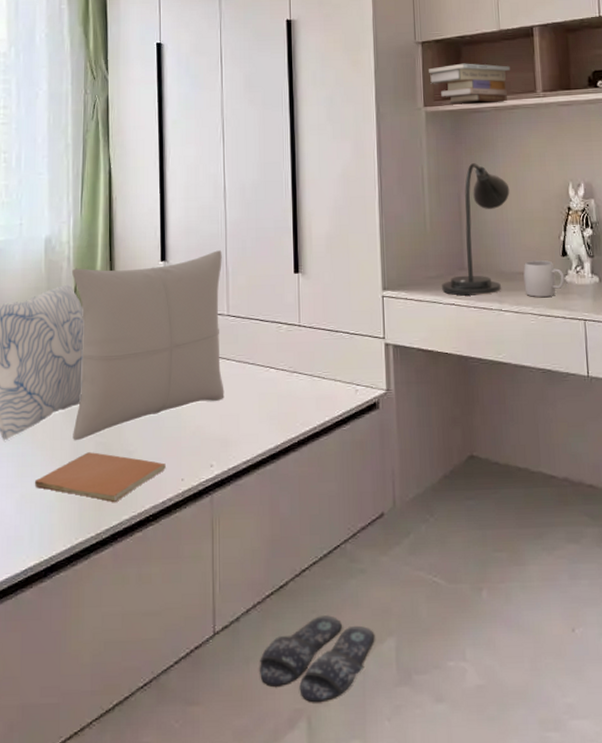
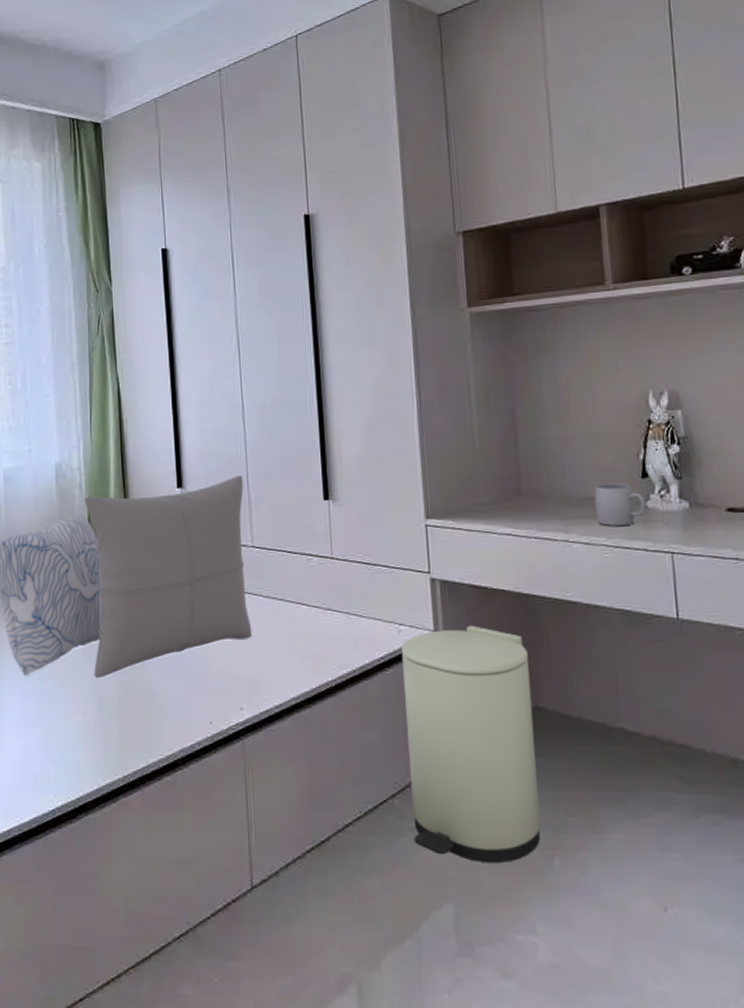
book: present [34,452,166,502] -> none [57,691,193,743]
slippers: present [260,615,375,703] -> none [302,875,430,969]
pedal bin: none [357,385,472,597] -> present [400,625,541,862]
books: present [429,63,511,105] -> none [472,253,573,303]
desk lamp: present [441,163,510,296] -> none [494,371,575,525]

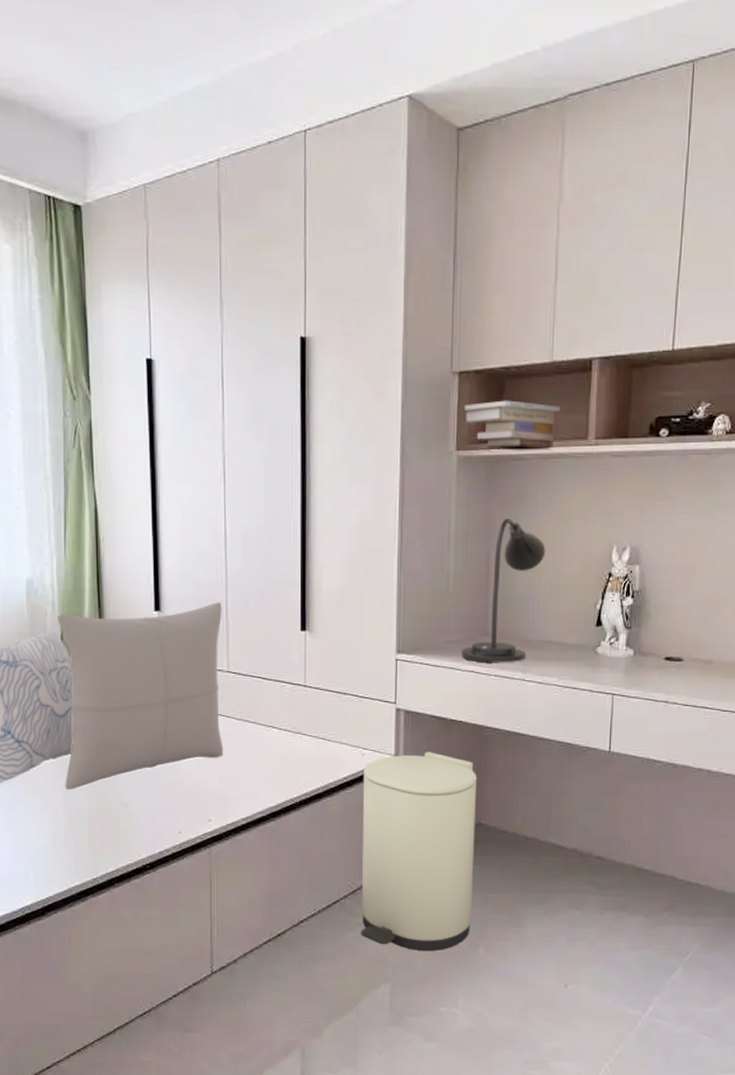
books: none [472,253,573,303] -> present [464,400,561,451]
desk lamp: none [494,371,575,525] -> present [460,518,546,663]
mug: present [594,483,646,526] -> none [551,629,597,668]

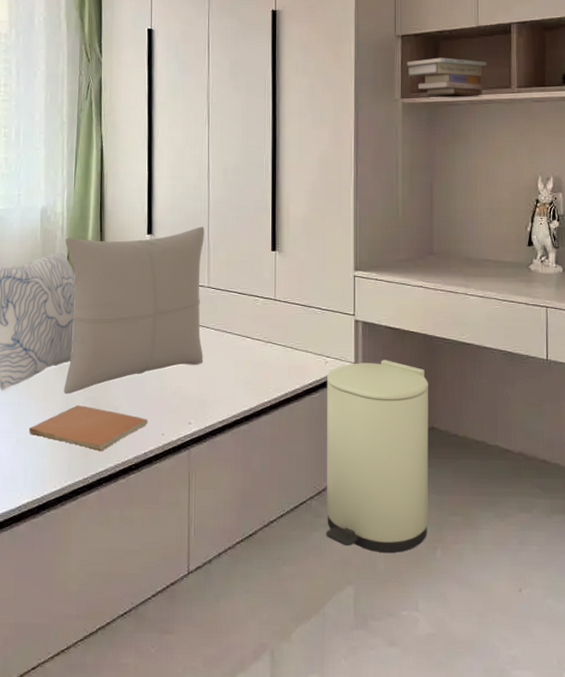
book: none [27,802,162,850] -> present [28,405,148,451]
desk lamp: present [460,518,546,663] -> none [410,154,481,279]

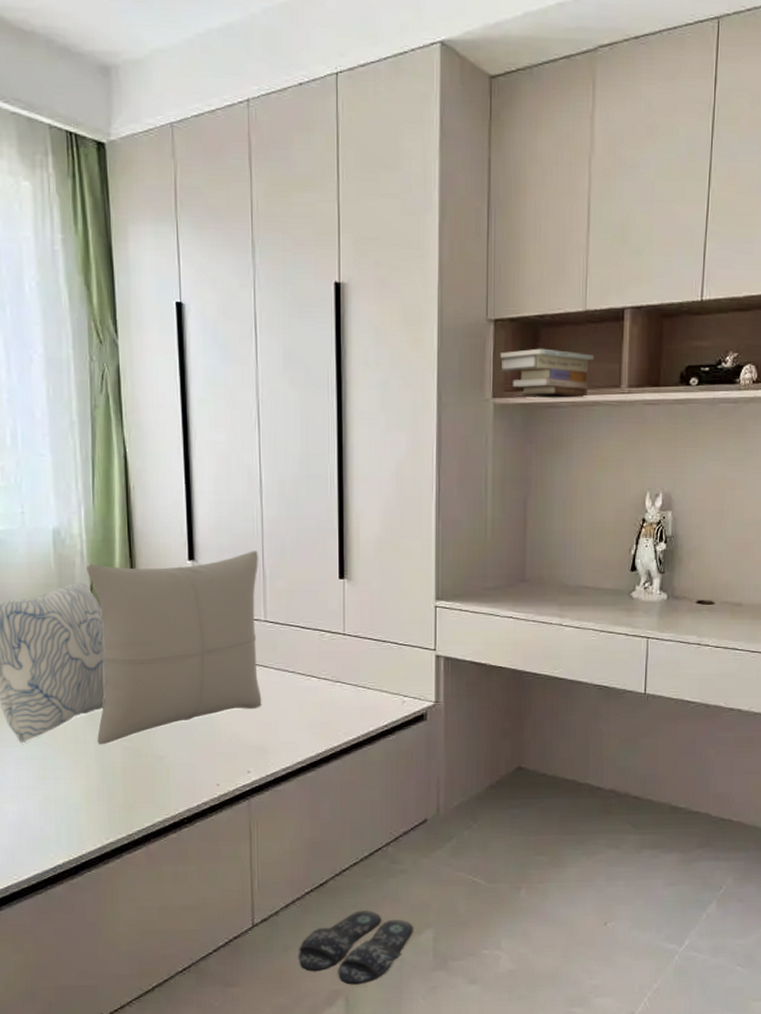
book: present [28,405,148,451] -> none [58,756,200,805]
slippers: none [229,563,335,639] -> present [299,910,413,985]
pedal bin: present [326,360,429,553] -> none [403,698,517,895]

